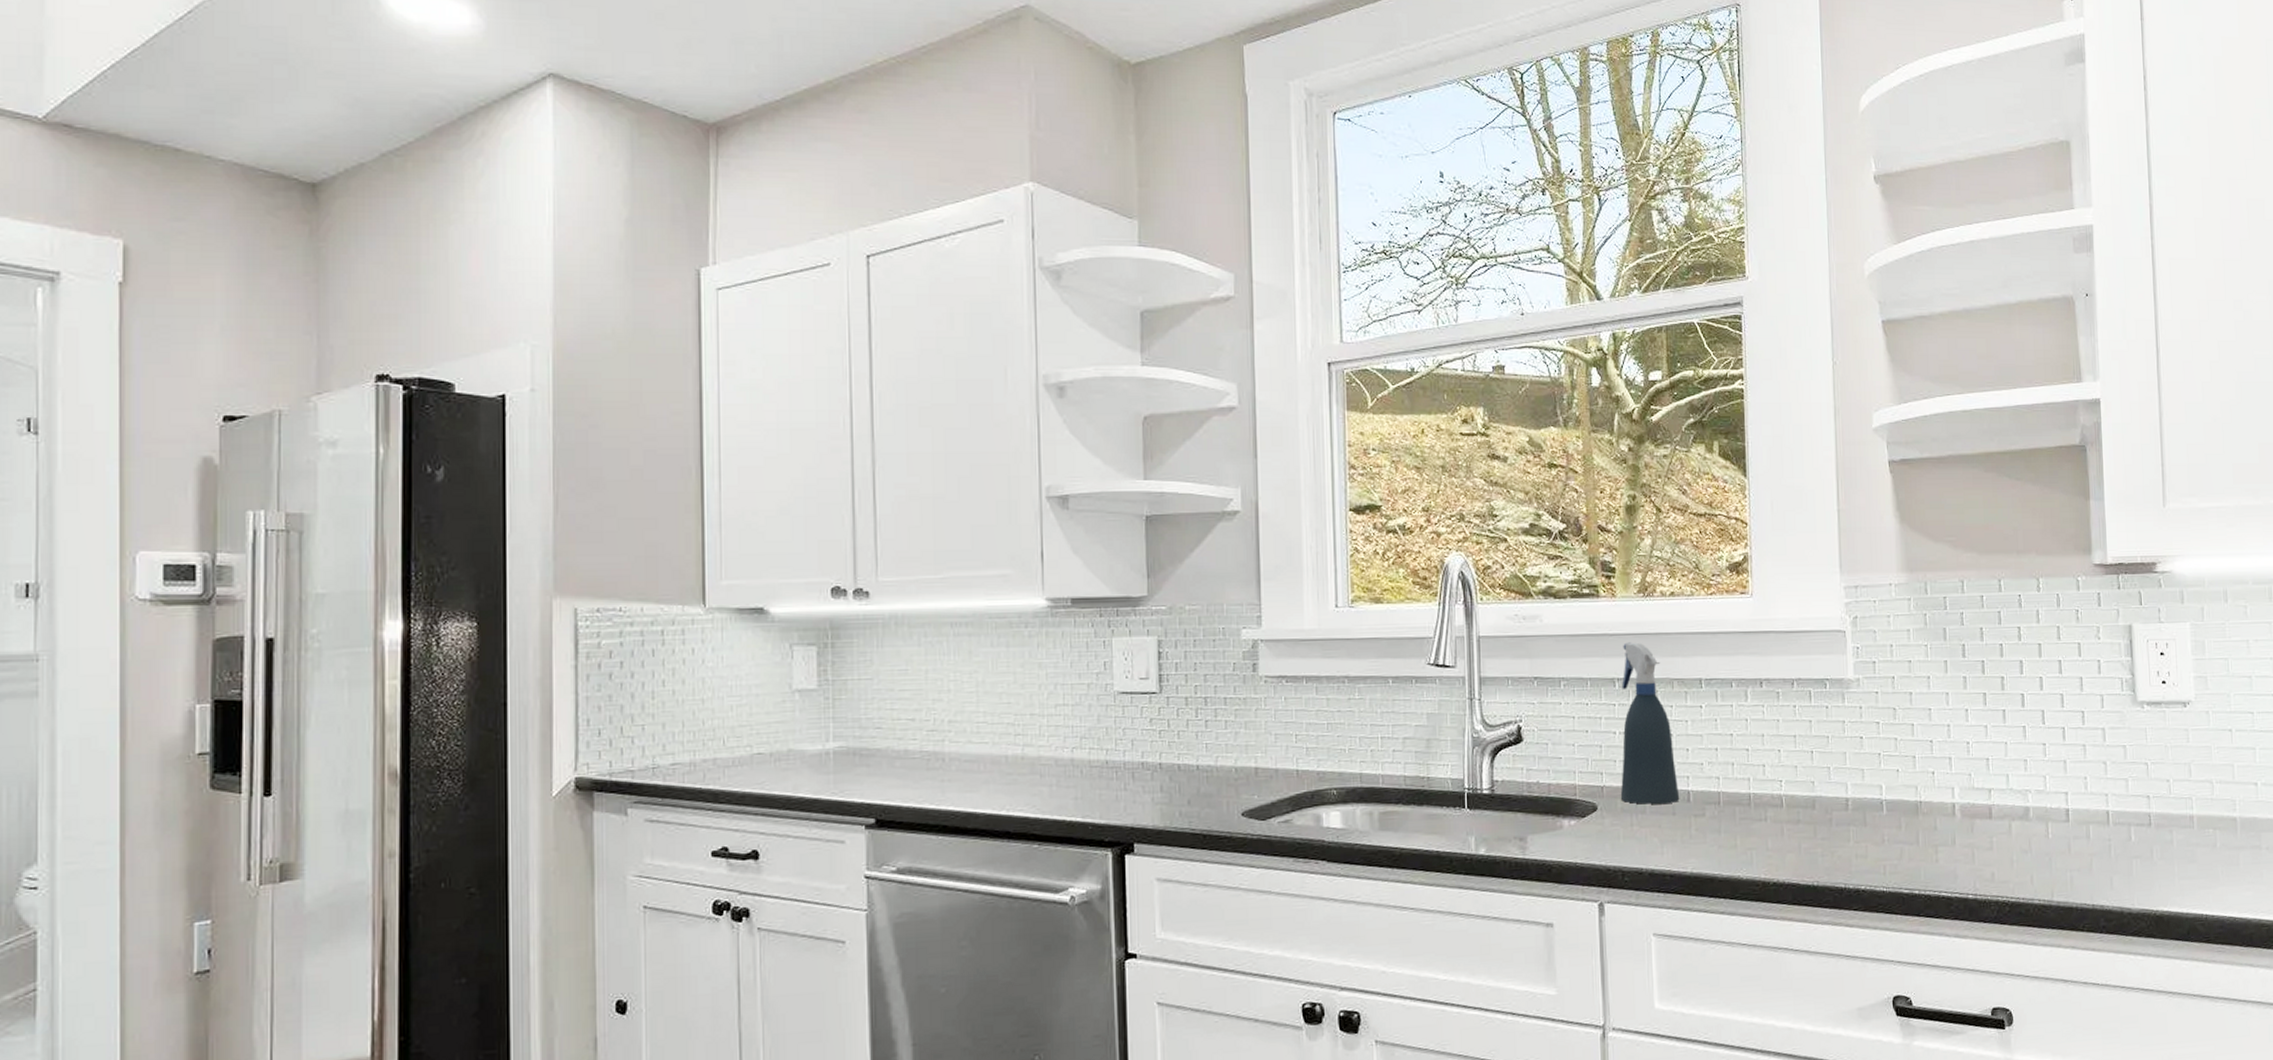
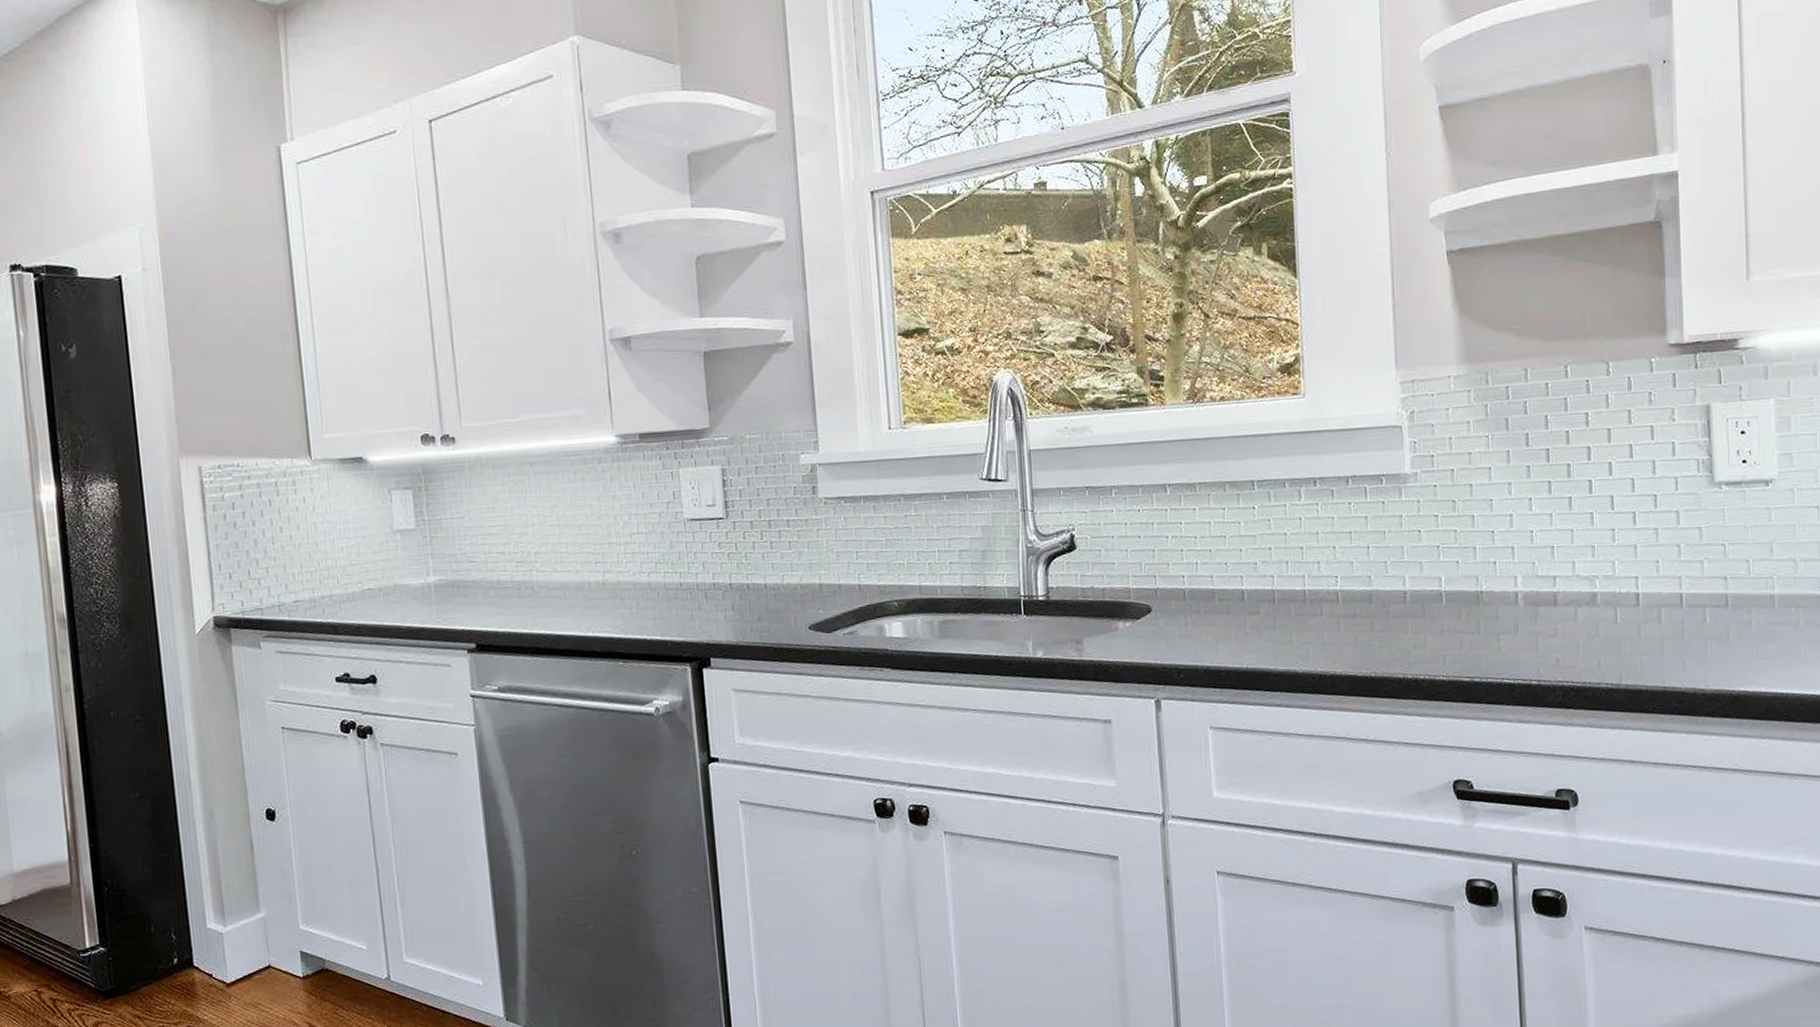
spray bottle: present [1620,642,1680,804] -> none [1173,448,1234,605]

